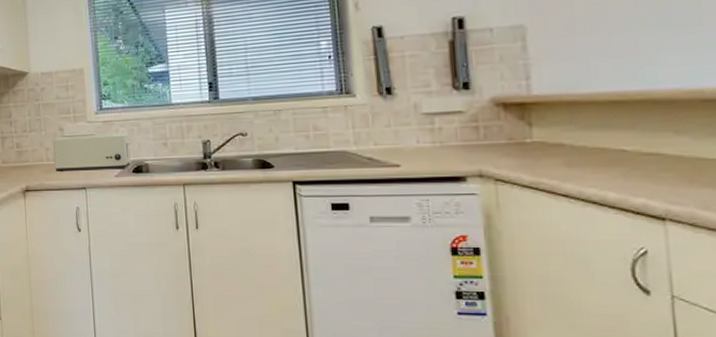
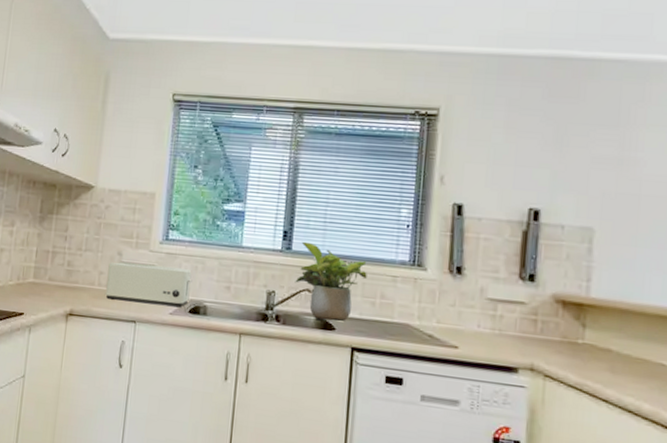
potted plant: none [227,89,297,161] -> present [295,241,367,321]

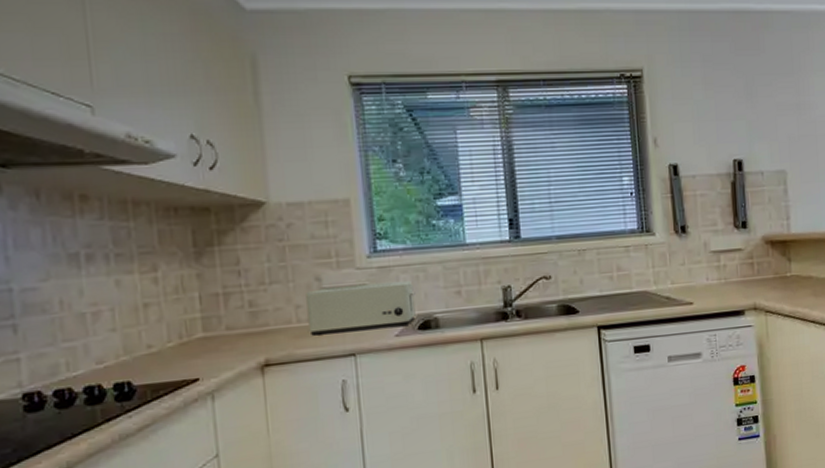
potted plant: present [295,241,367,321] -> none [529,226,601,307]

